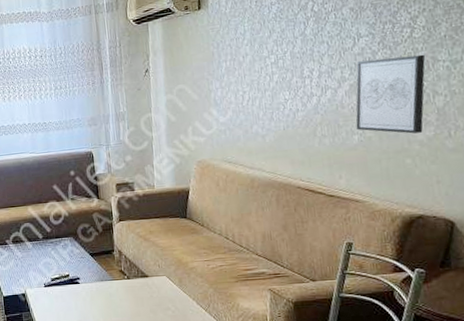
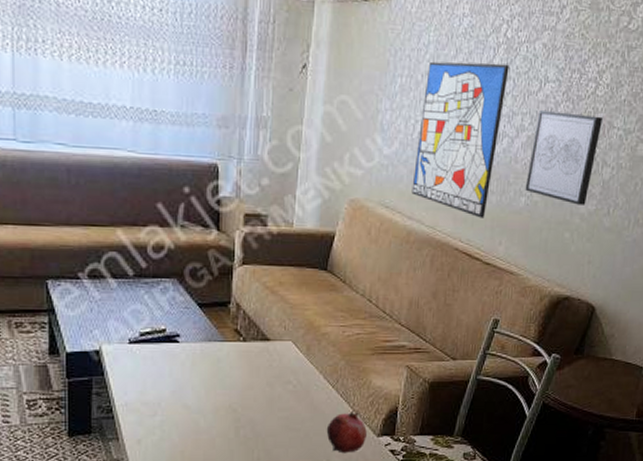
wall art: none [247,32,322,159] -> present [411,61,509,218]

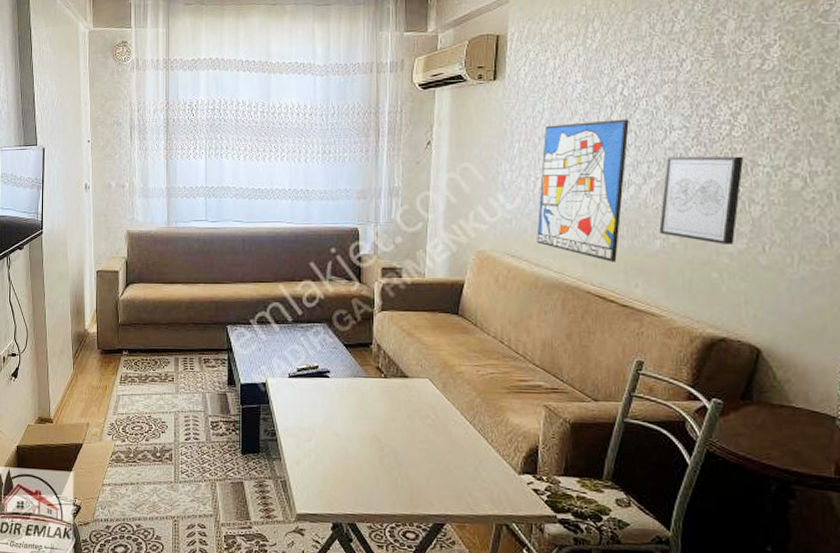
fruit: present [326,409,367,454] -> none [466,445,507,489]

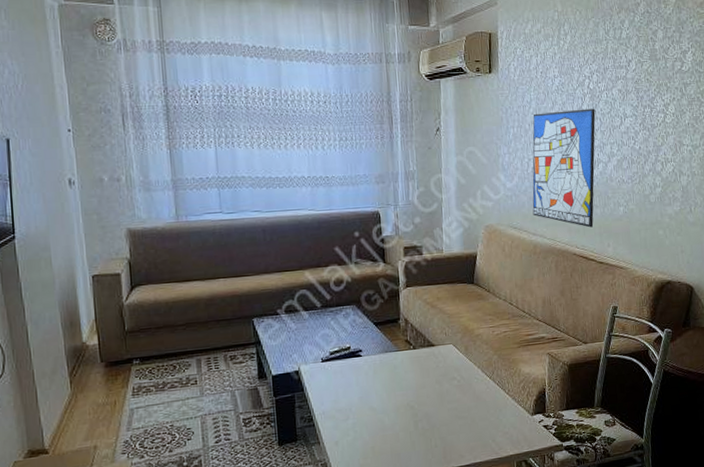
wall art: present [659,156,744,244] -> none [621,138,675,208]

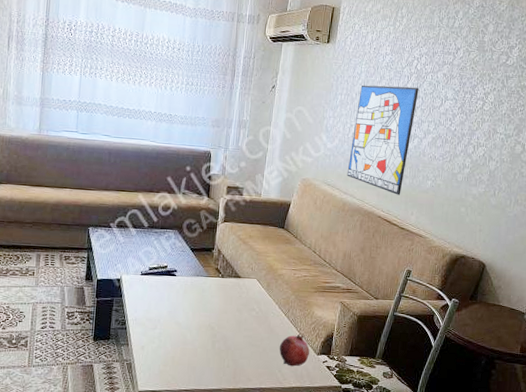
fruit: none [489,394,523,433] -> present [279,333,310,367]

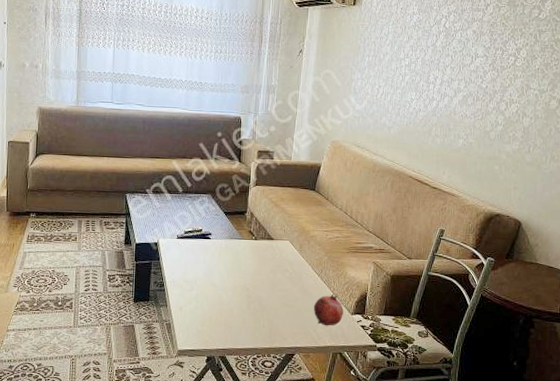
wall art: present [347,85,419,195] -> none [376,45,448,155]

